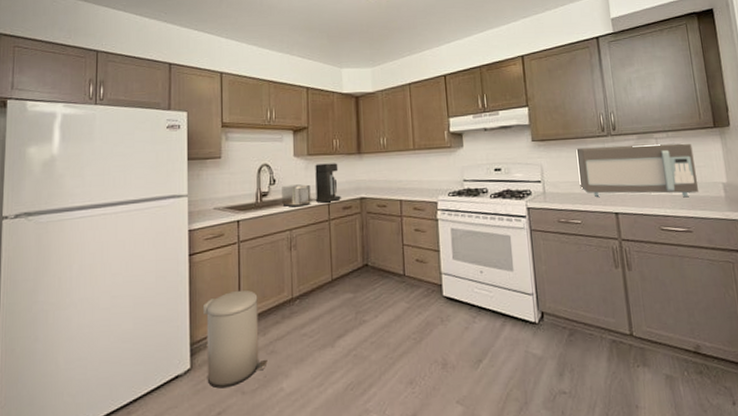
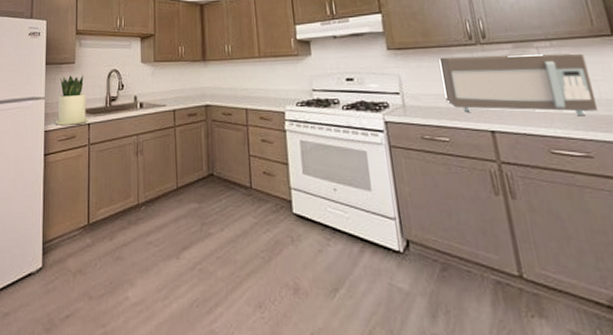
planter: none [200,170,237,224] -> present [55,75,88,125]
pedal bin: present [203,290,268,389] -> none [55,192,114,291]
toaster: present [282,184,311,208] -> none [130,90,157,113]
coffee maker: present [315,163,341,203] -> none [161,69,186,109]

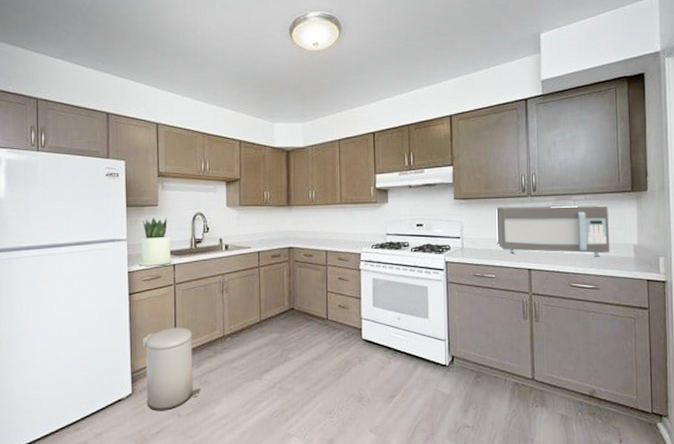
pedal bin: none [55,192,114,291] -> present [143,327,201,412]

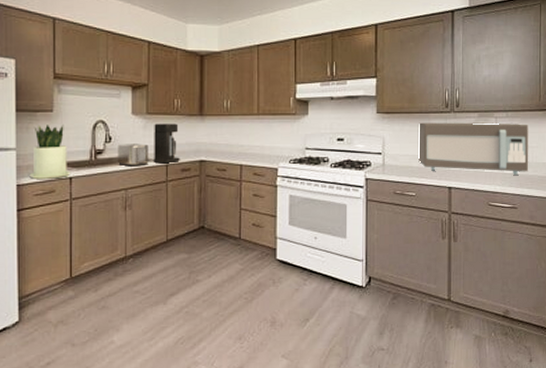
pedal bin: present [143,327,201,412] -> none [33,247,99,341]
toaster: none [215,233,242,254] -> present [118,144,149,167]
coffee maker: none [246,214,270,251] -> present [154,123,180,164]

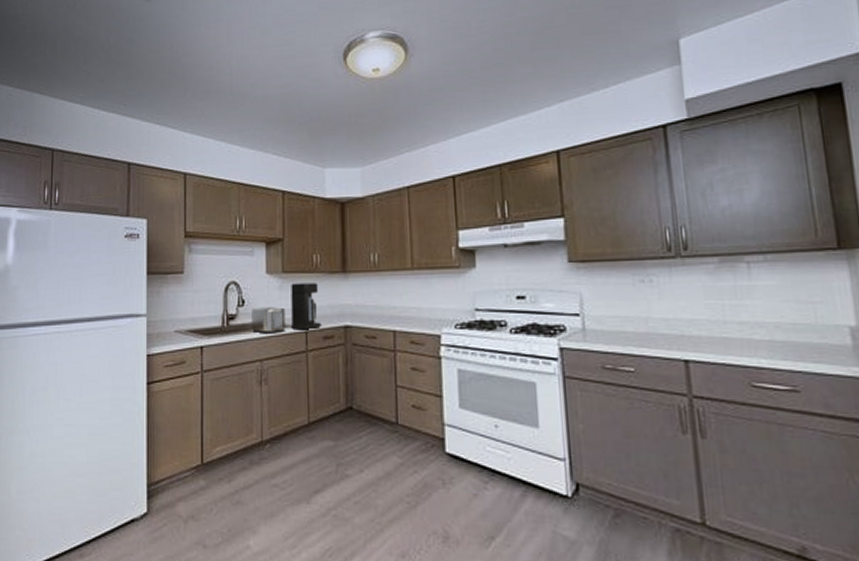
planter: present [29,125,70,179] -> none [160,287,201,348]
microwave: present [418,124,529,175] -> none [632,270,812,343]

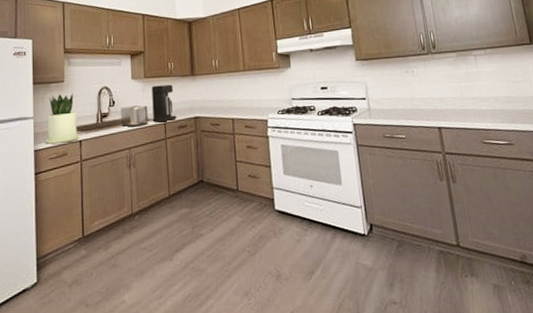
planter: none [160,287,201,348] -> present [45,93,80,144]

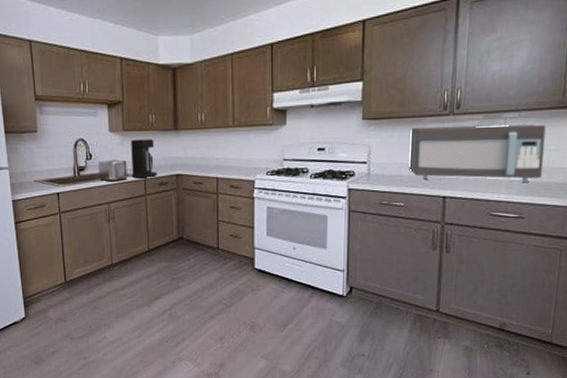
planter: present [45,93,80,144] -> none [21,144,57,195]
microwave: none [399,59,519,112] -> present [409,124,546,182]

